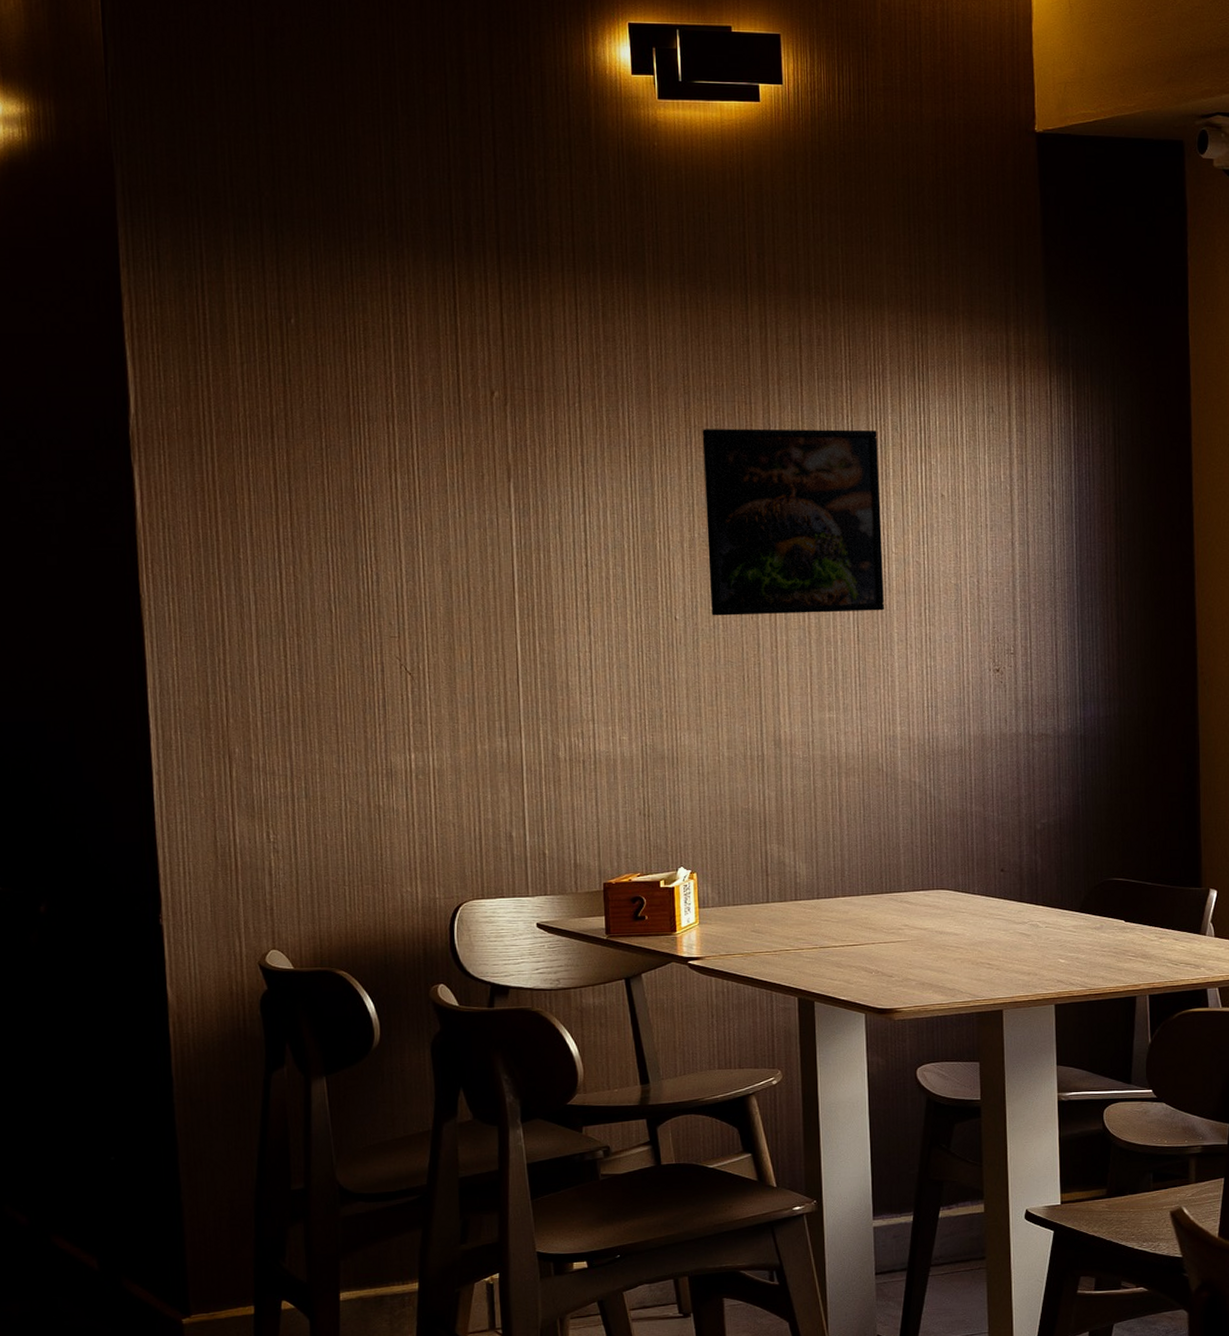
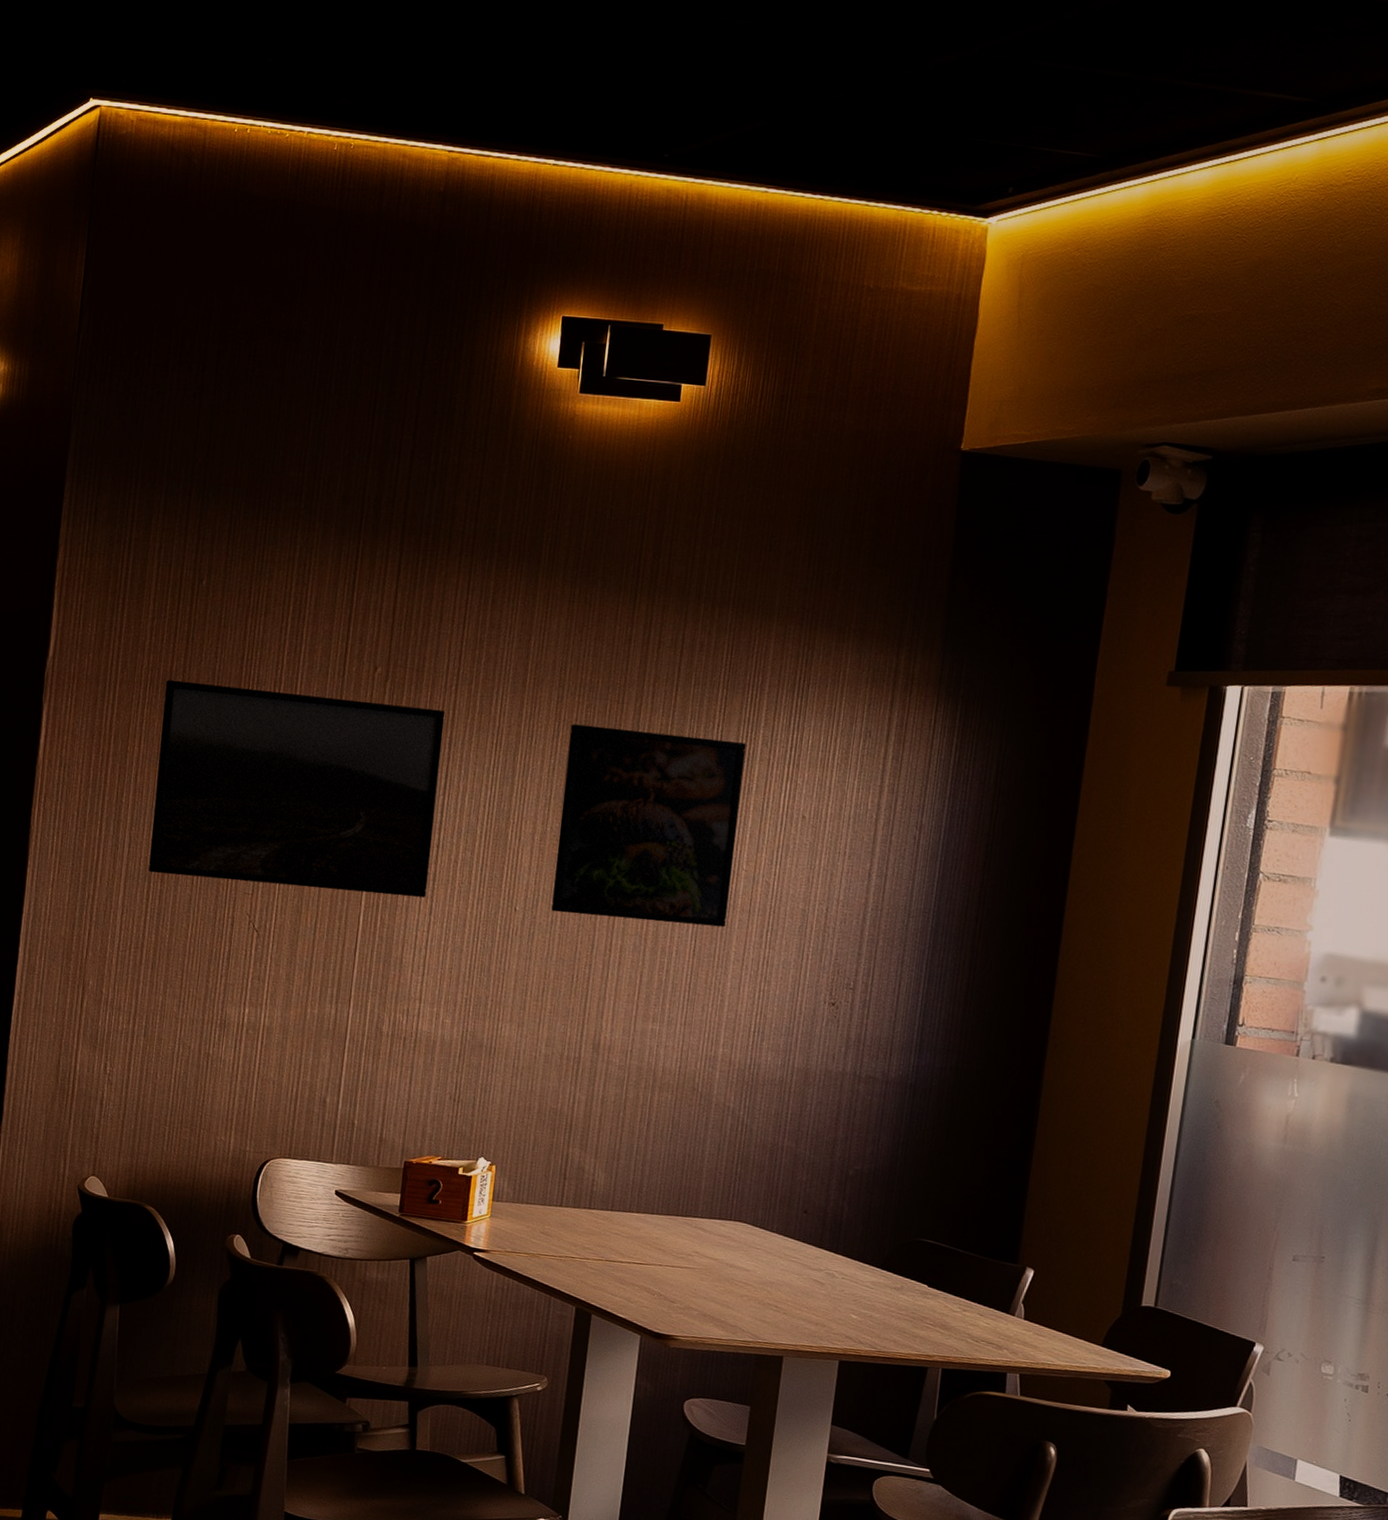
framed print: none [268,425,582,628] -> present [149,679,446,898]

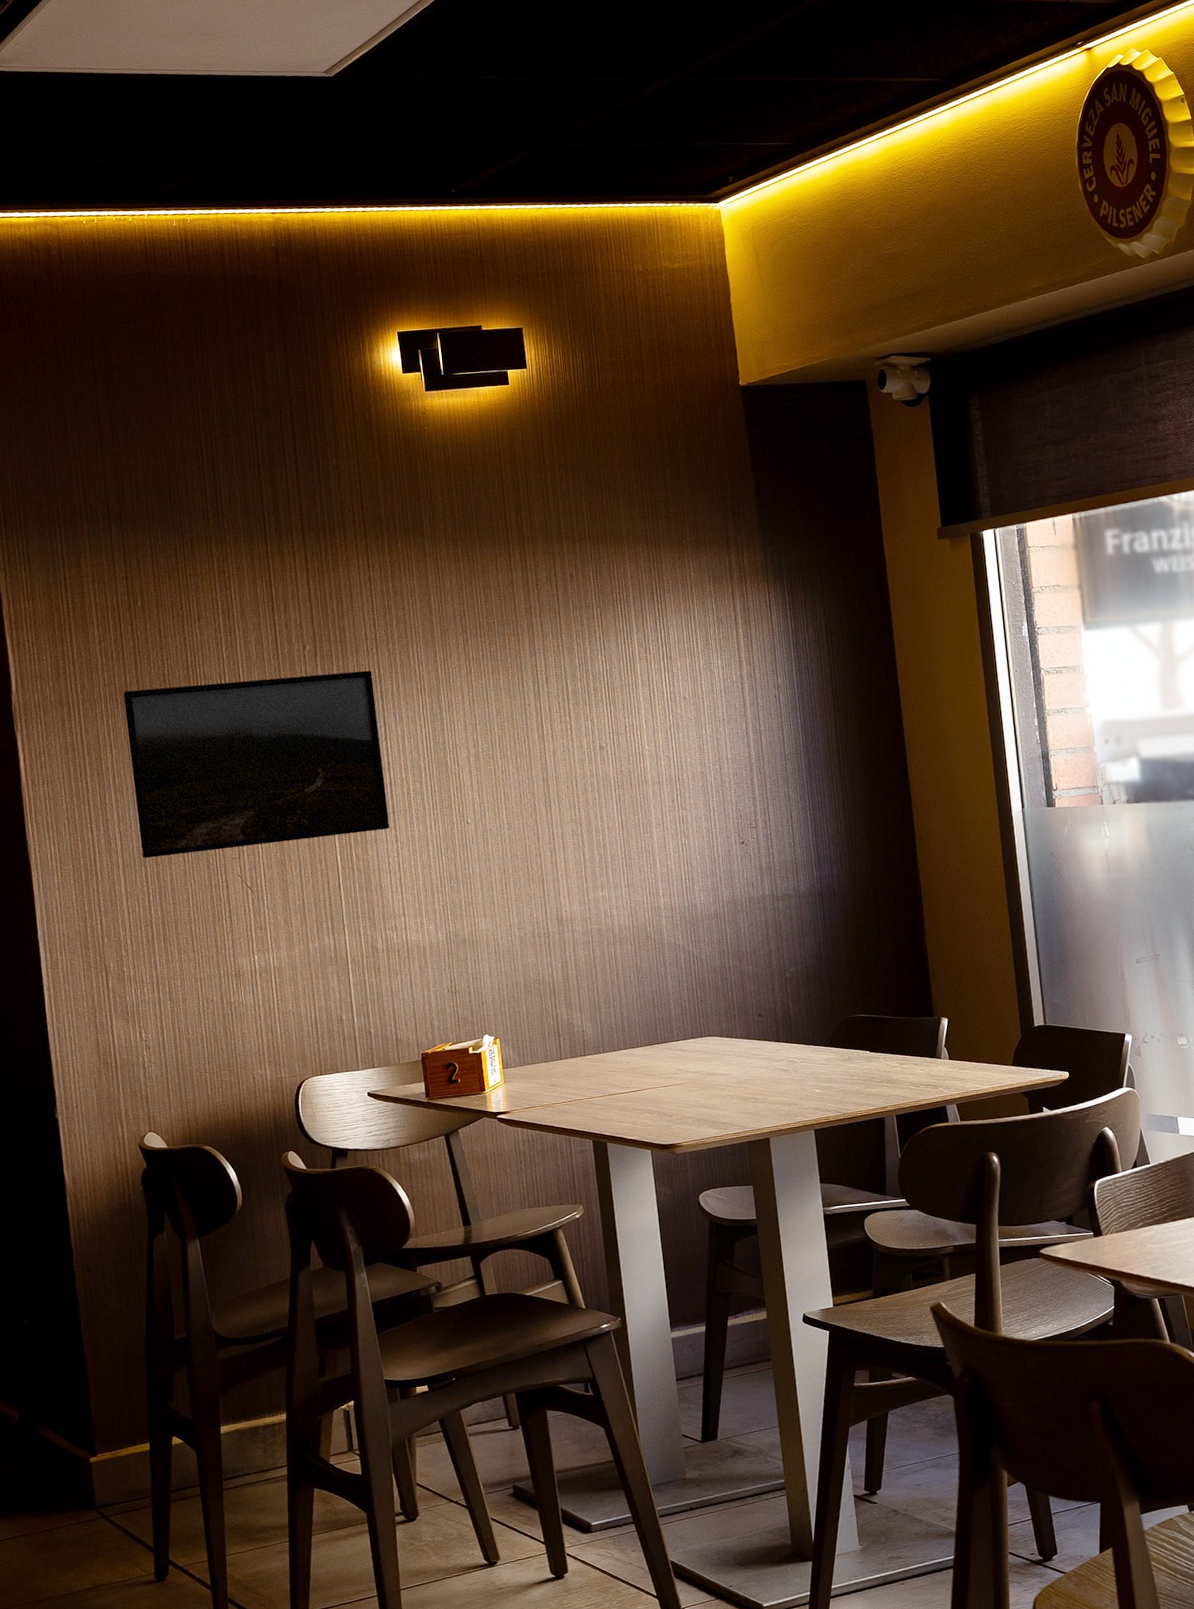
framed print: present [551,724,746,928] -> none [479,648,642,817]

